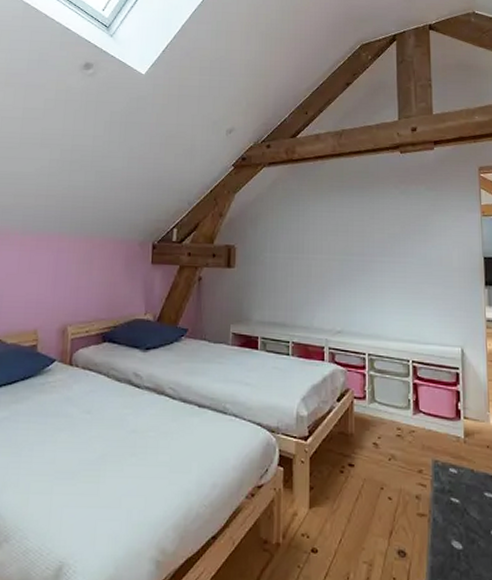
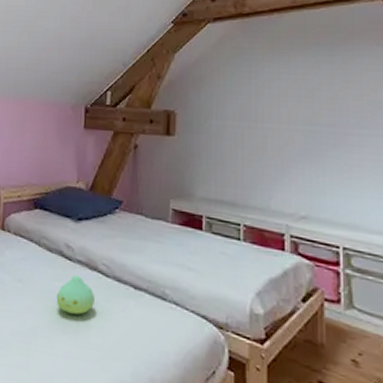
plush toy: none [125,401,163,437] -> present [56,275,96,315]

